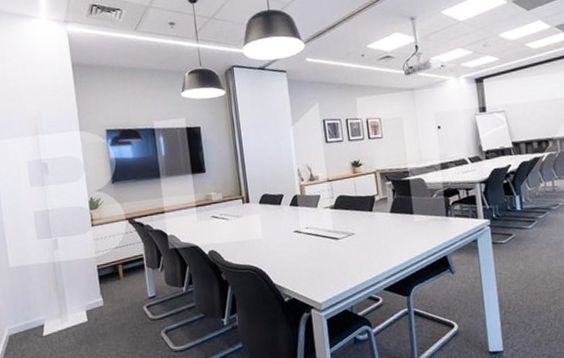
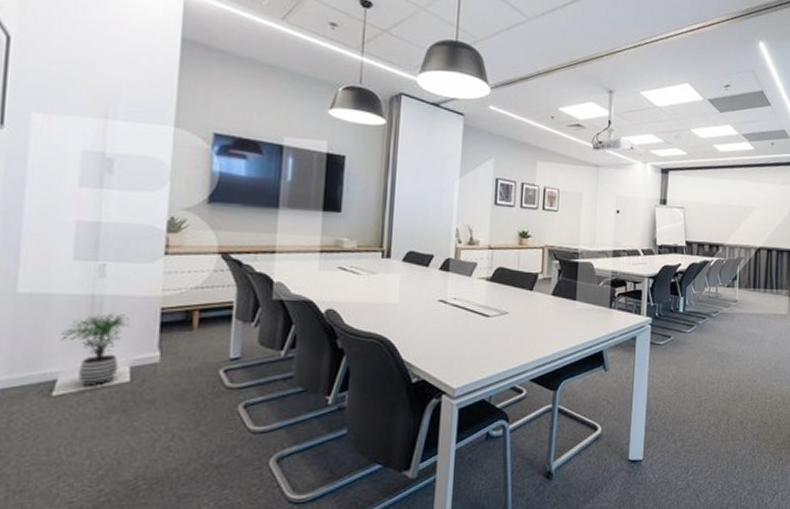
potted plant: none [39,273,80,327] -> present [60,312,130,386]

